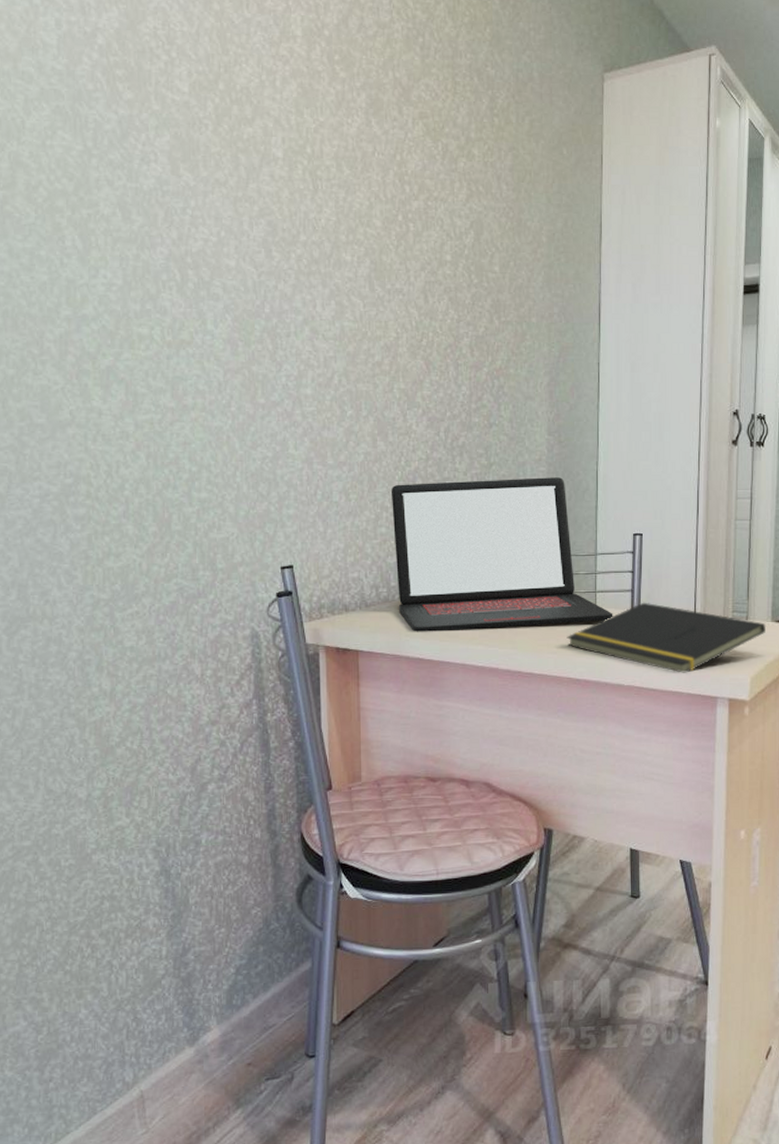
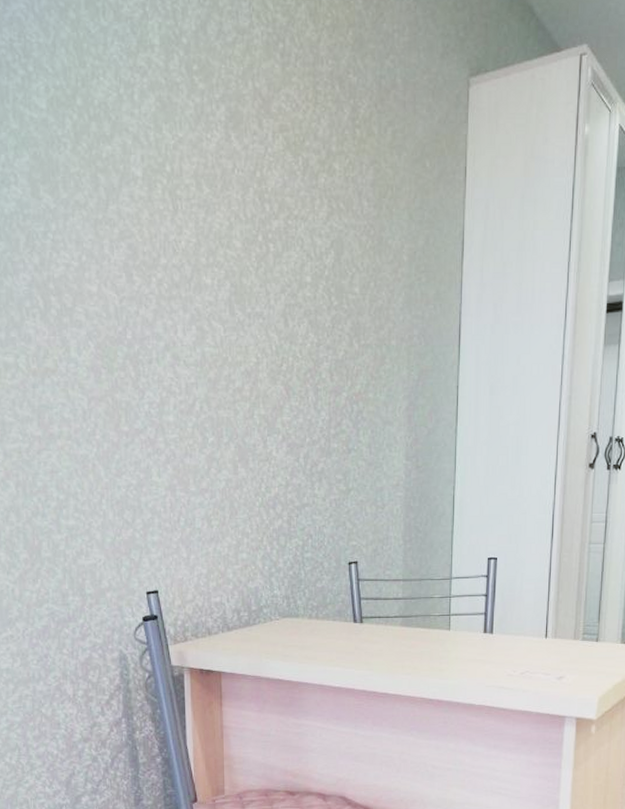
laptop: present [390,477,613,632] -> none [251,502,466,654]
notepad: present [566,602,767,673] -> none [421,625,616,693]

